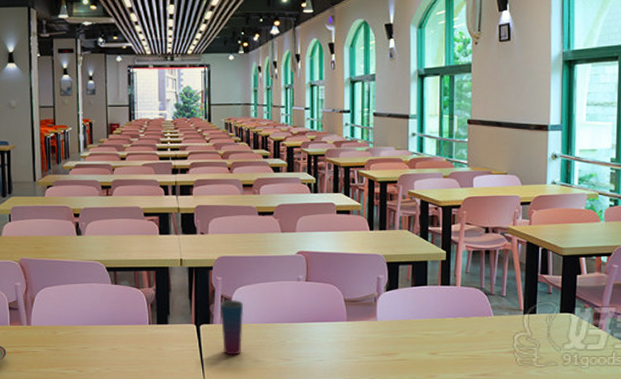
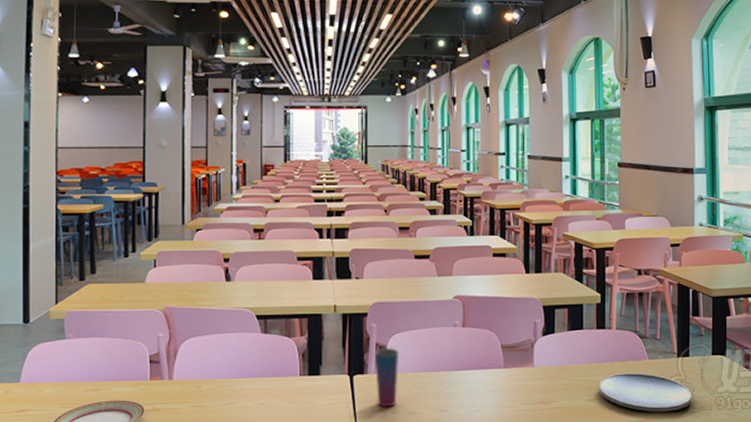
plate: none [442,328,537,366] -> present [598,372,692,412]

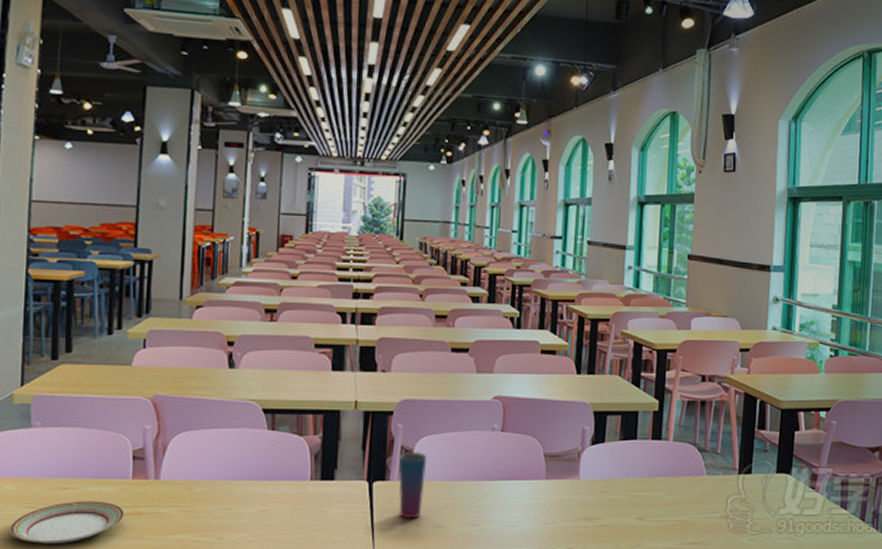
plate: present [598,372,692,412] -> none [649,489,751,534]

